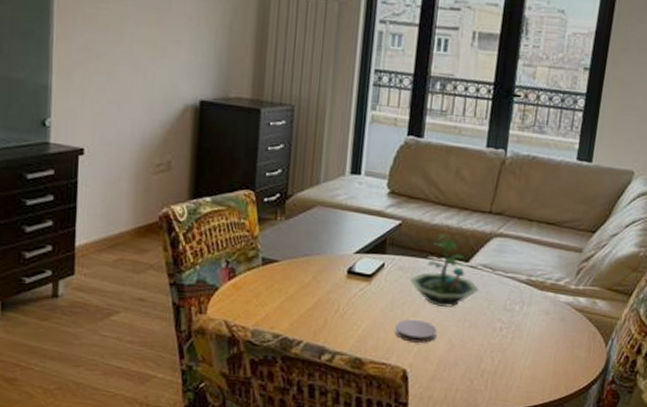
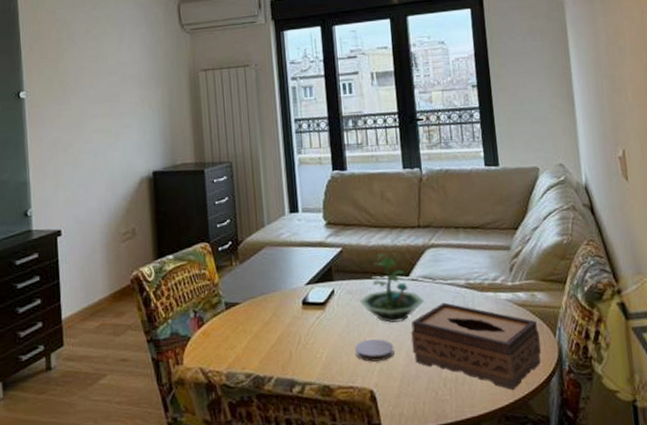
tissue box: none [456,295,591,392] -> present [411,302,541,391]

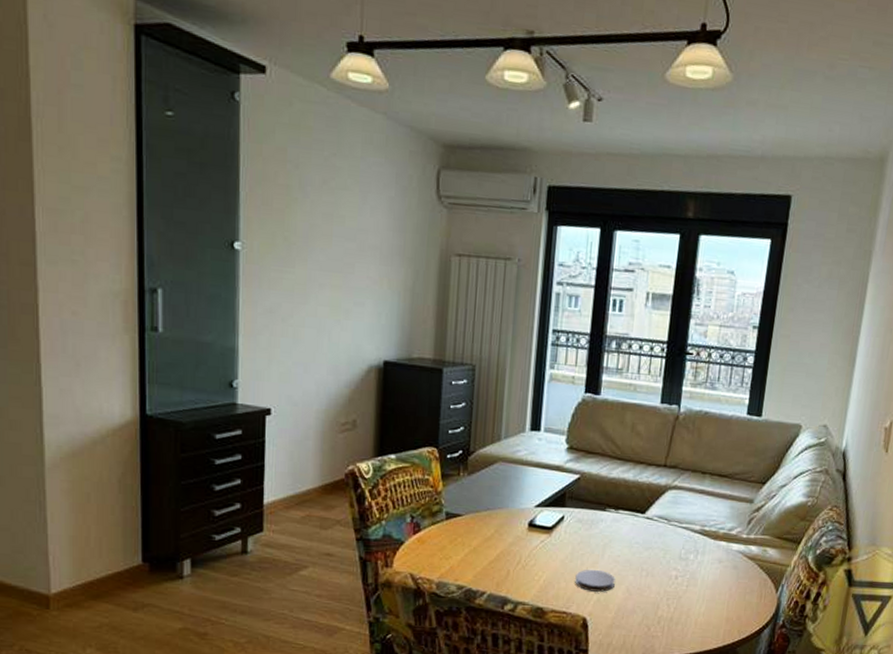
terrarium: present [360,253,424,323] -> none [589,486,655,558]
tissue box: present [411,302,541,391] -> none [633,545,762,636]

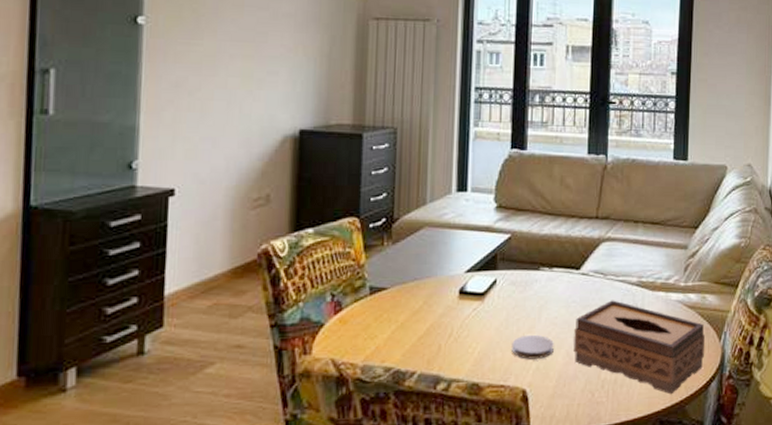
tissue box: none [633,545,762,636] -> present [574,300,705,395]

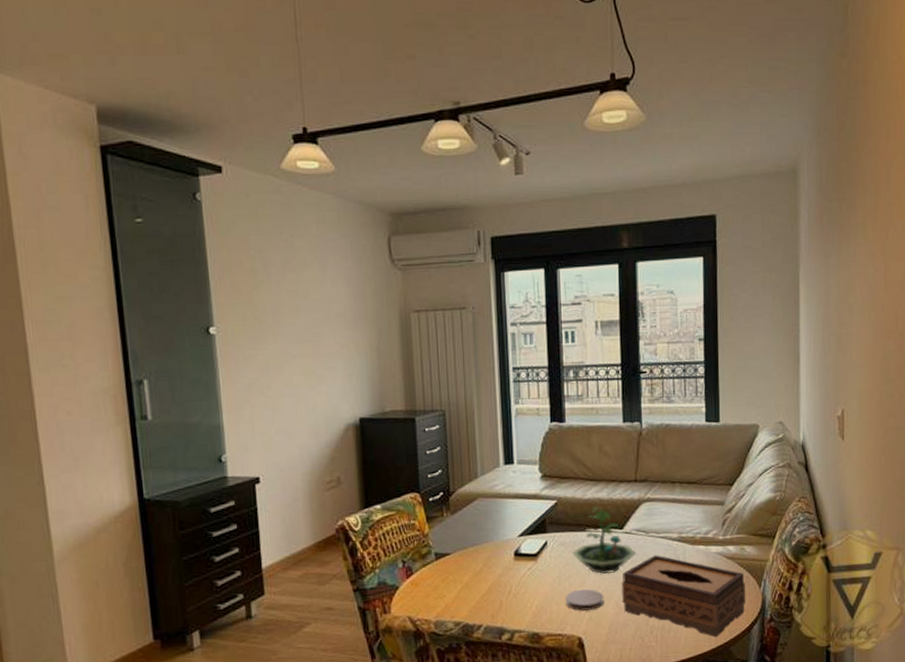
terrarium: none [523,243,593,319] -> present [572,506,637,574]

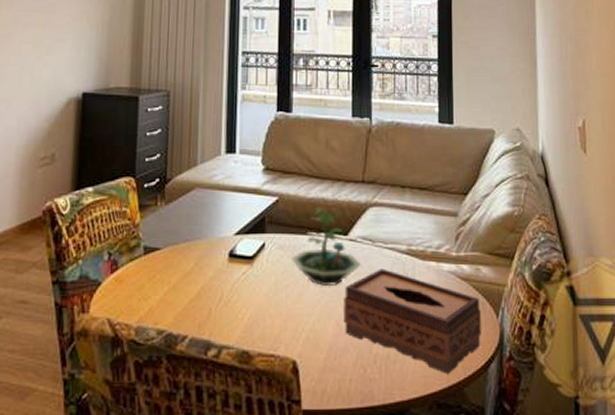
coaster: present [566,588,604,611] -> none [281,302,323,328]

